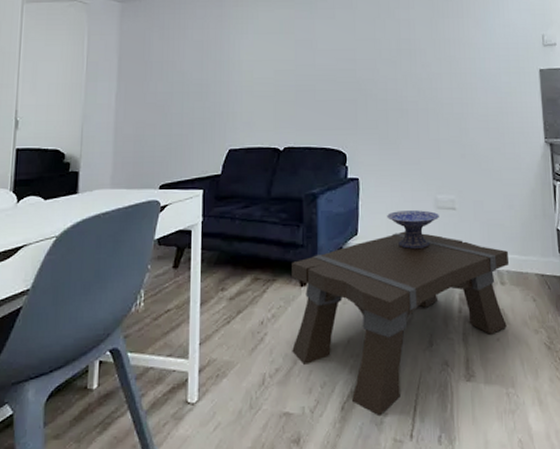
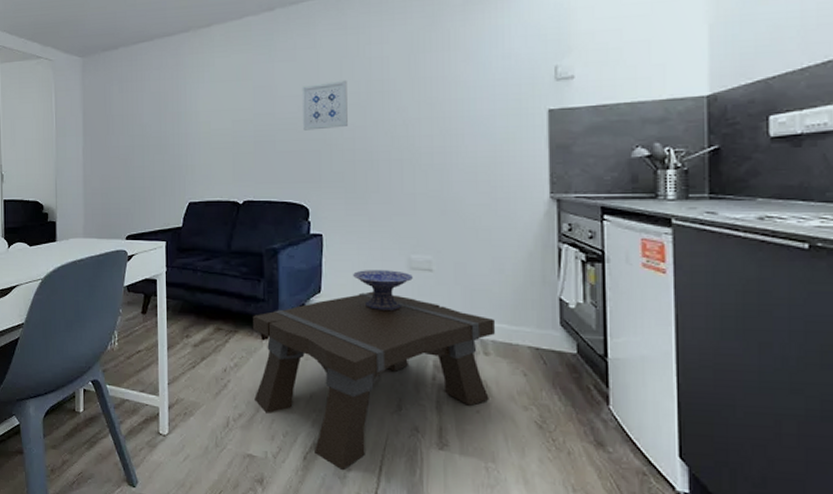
wall art: none [339,37,381,81] -> present [301,80,348,131]

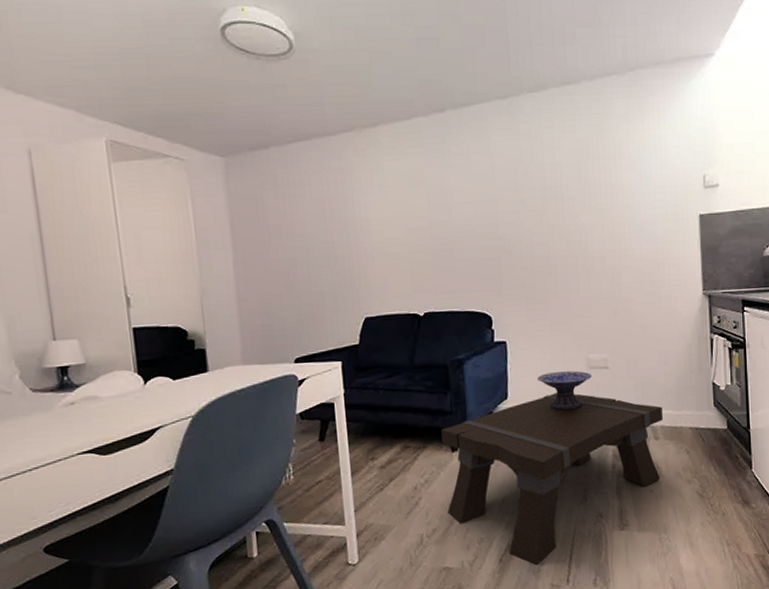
wall art: present [301,80,348,131] -> none [477,186,525,238]

